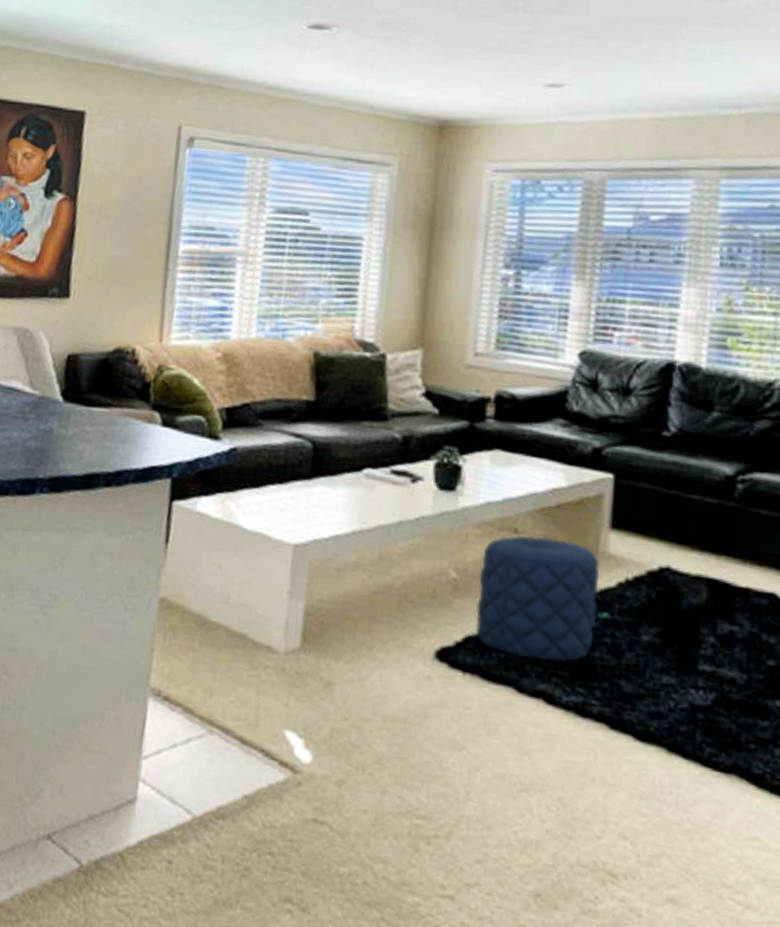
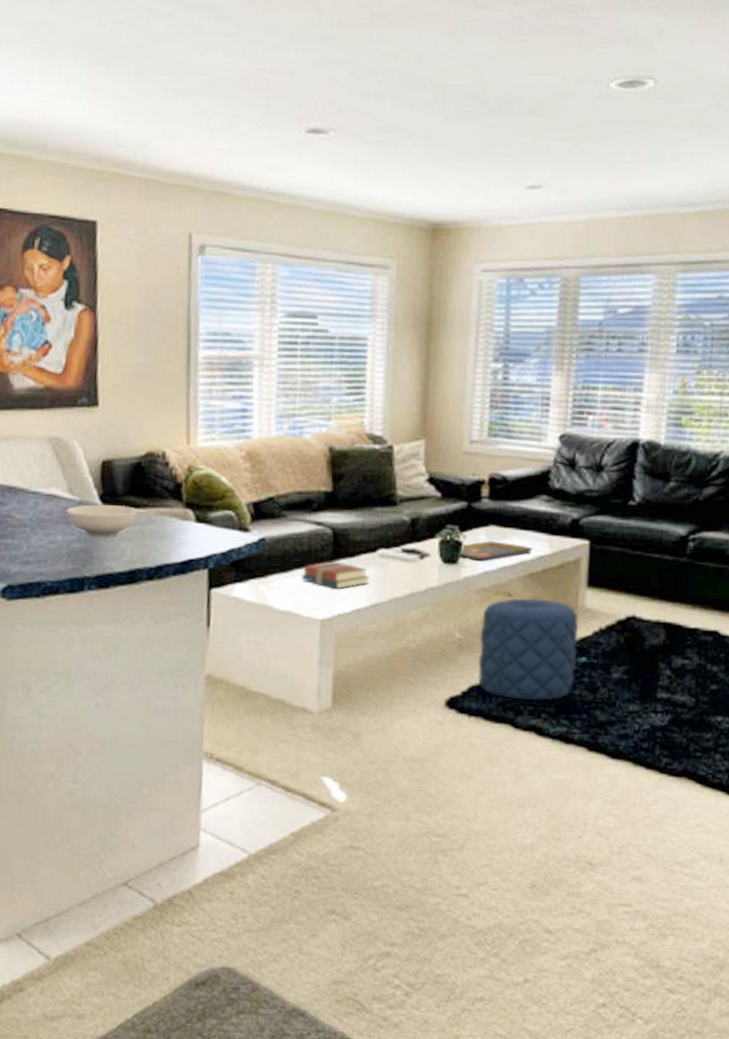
bowl: none [25,400,101,436] -> present [66,504,138,537]
books: none [275,479,352,511] -> present [301,561,370,589]
decorative tray: none [456,466,546,491] -> present [458,541,534,562]

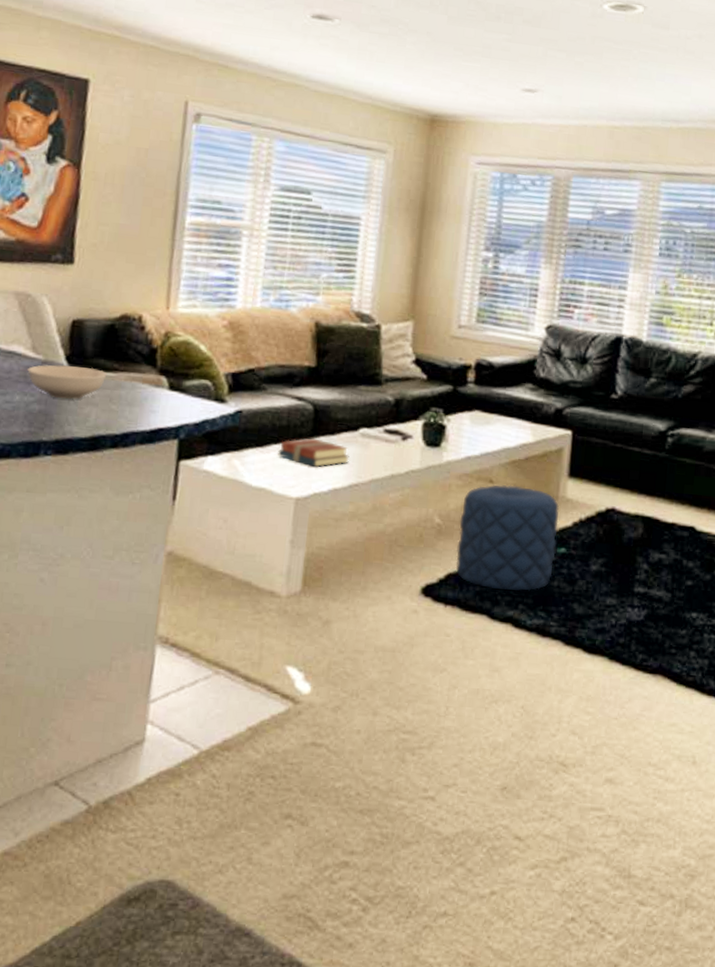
decorative tray: present [458,541,534,562] -> none [441,425,517,447]

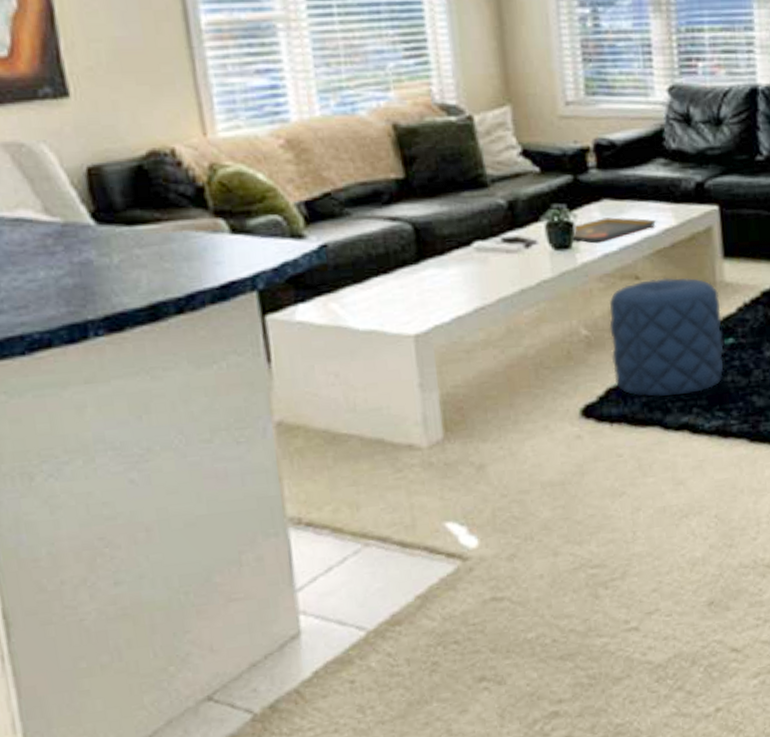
bowl: present [27,364,107,400] -> none [45,223,149,267]
books: present [278,438,349,467] -> none [381,262,468,295]
decorative tray: none [441,425,517,447] -> present [571,217,657,244]

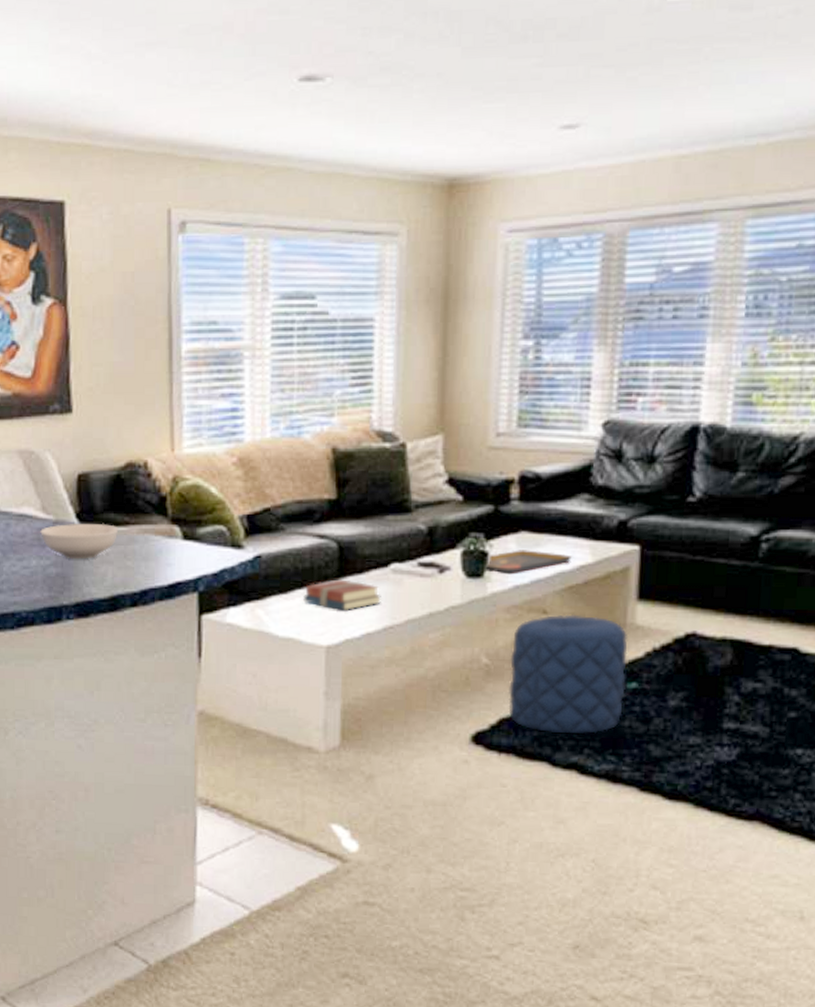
bowl: none [45,223,149,267] -> present [40,523,119,560]
books: none [381,262,468,295] -> present [303,579,381,610]

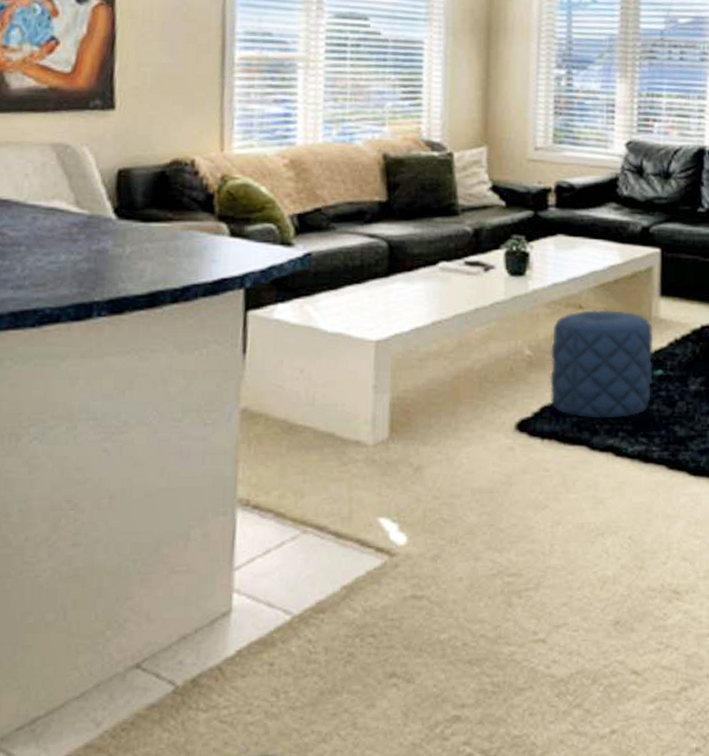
bowl: present [40,523,119,560] -> none [72,218,161,255]
books: present [303,579,381,610] -> none [353,276,430,306]
decorative tray: present [484,550,573,575] -> none [525,251,604,273]

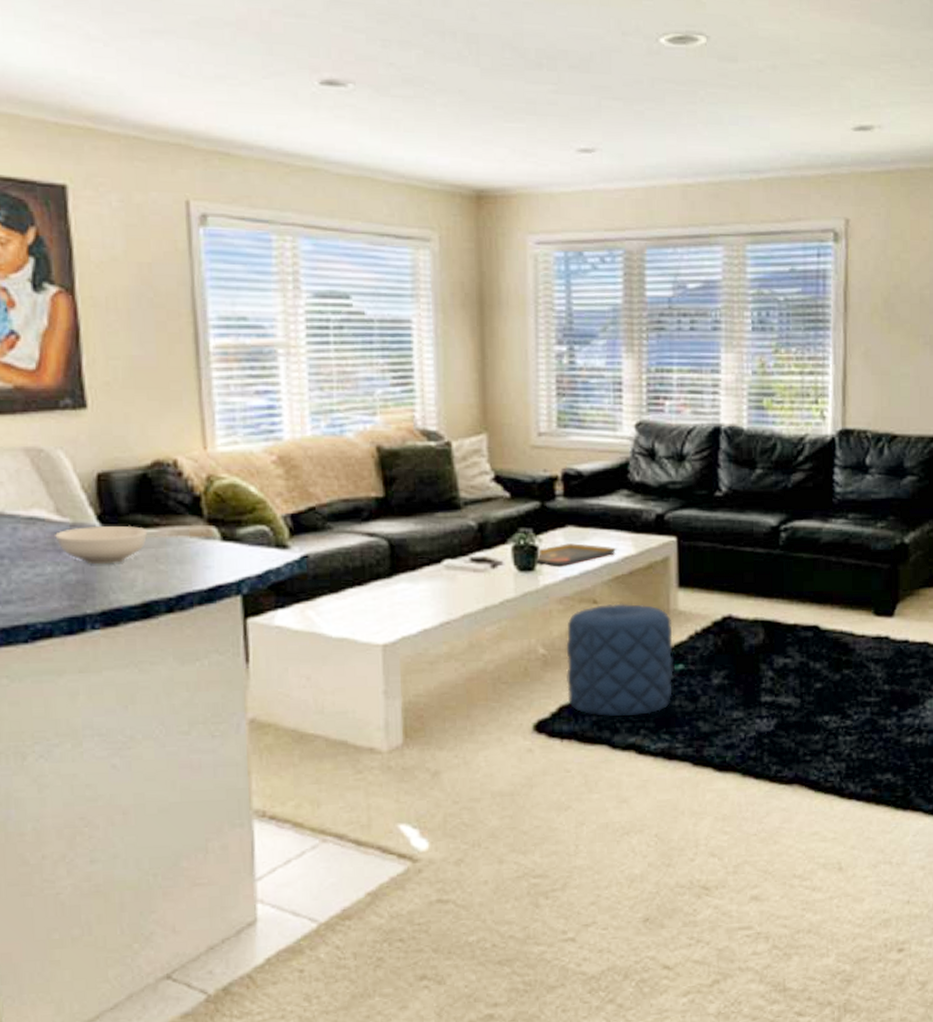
bowl: none [72,218,161,255] -> present [55,525,148,565]
decorative tray: none [525,251,604,273] -> present [535,543,617,567]

